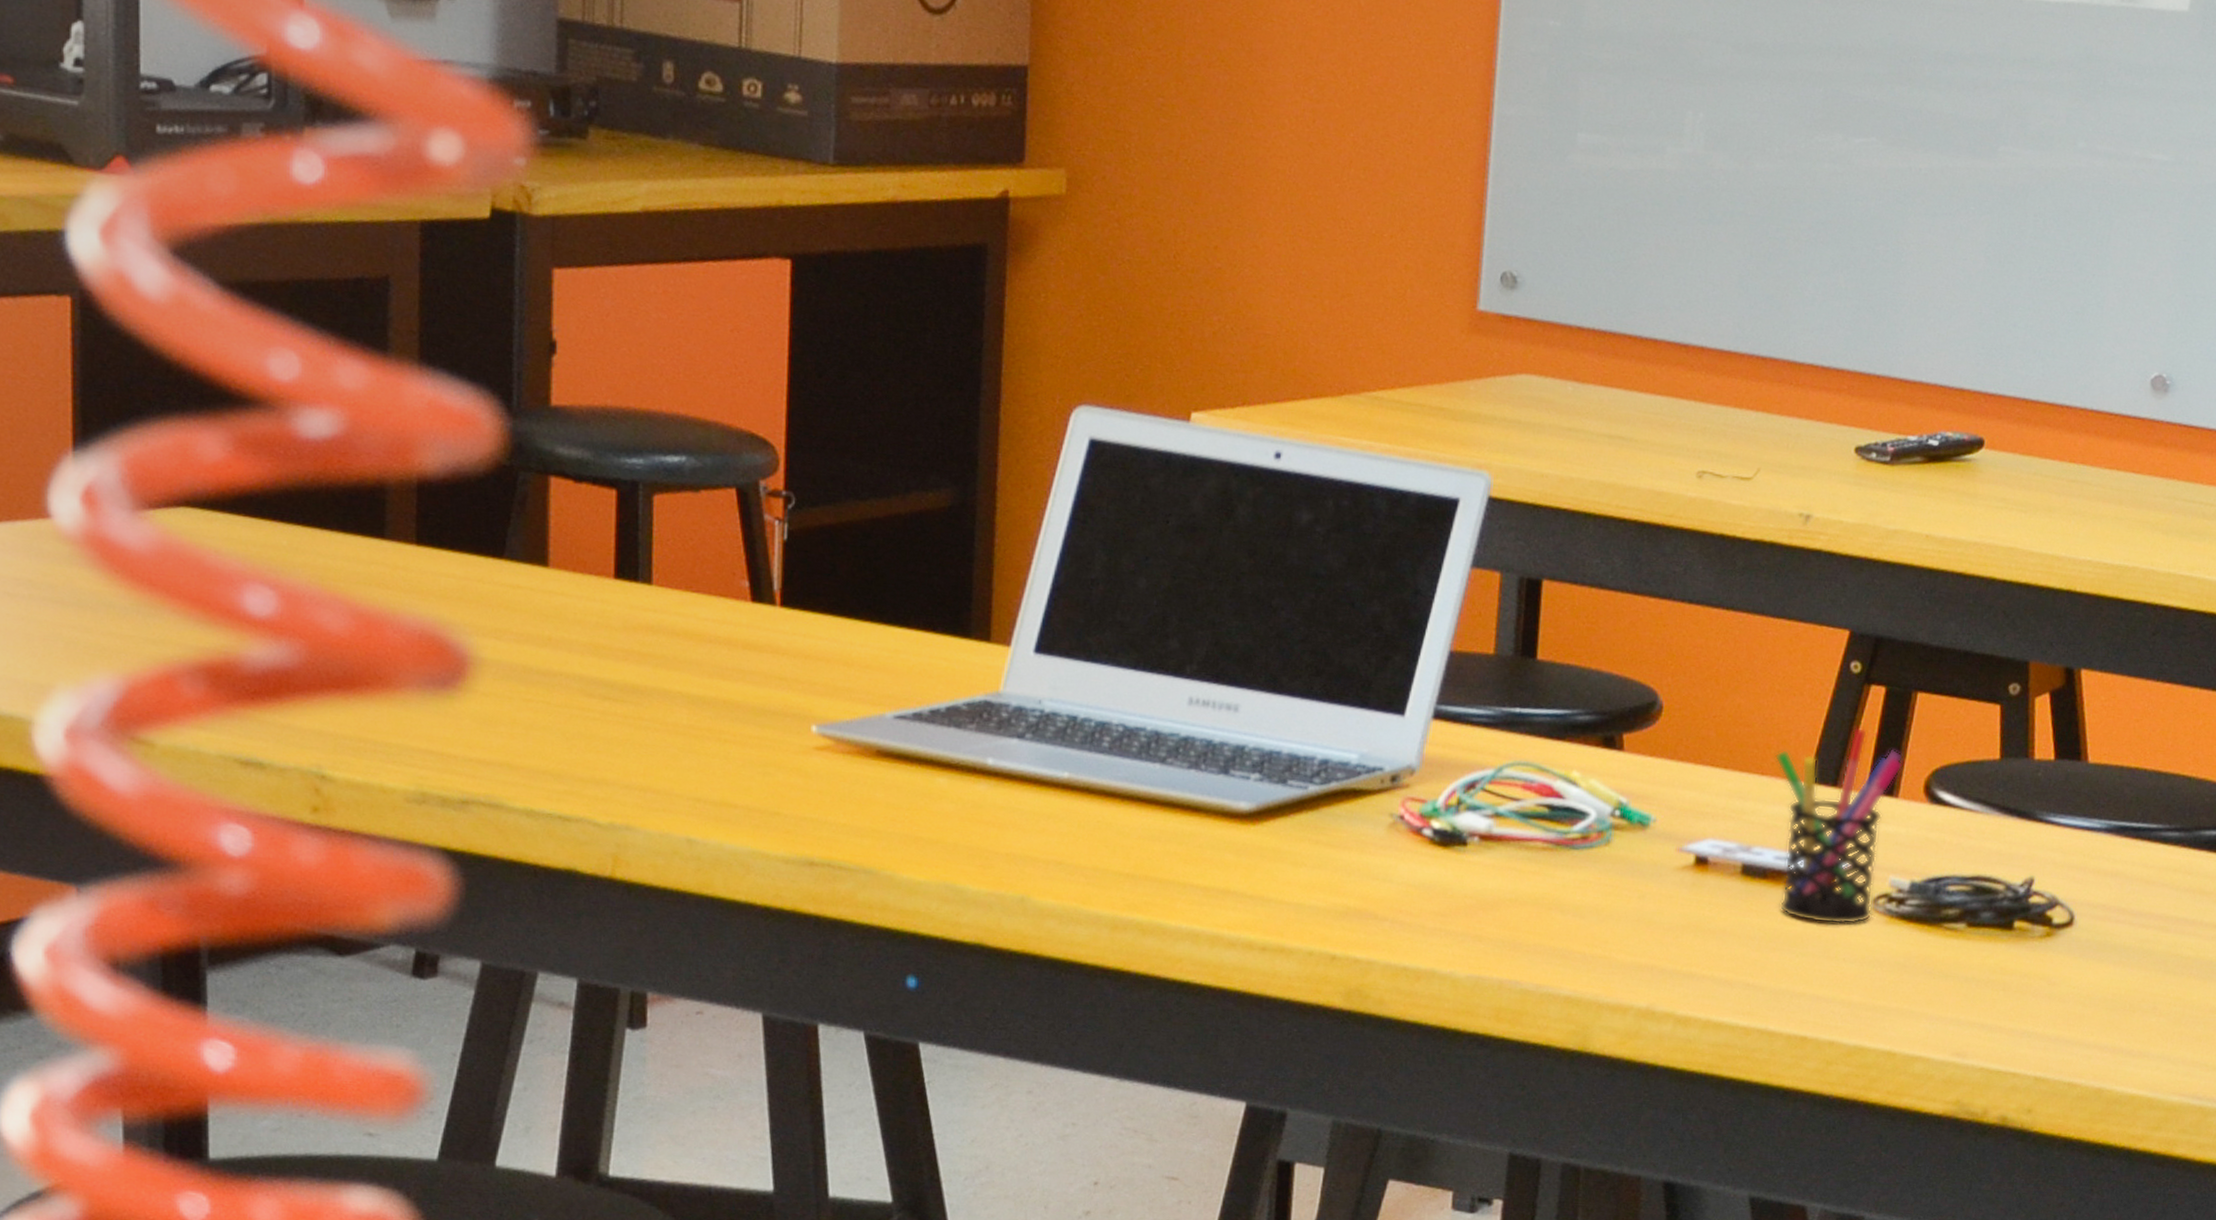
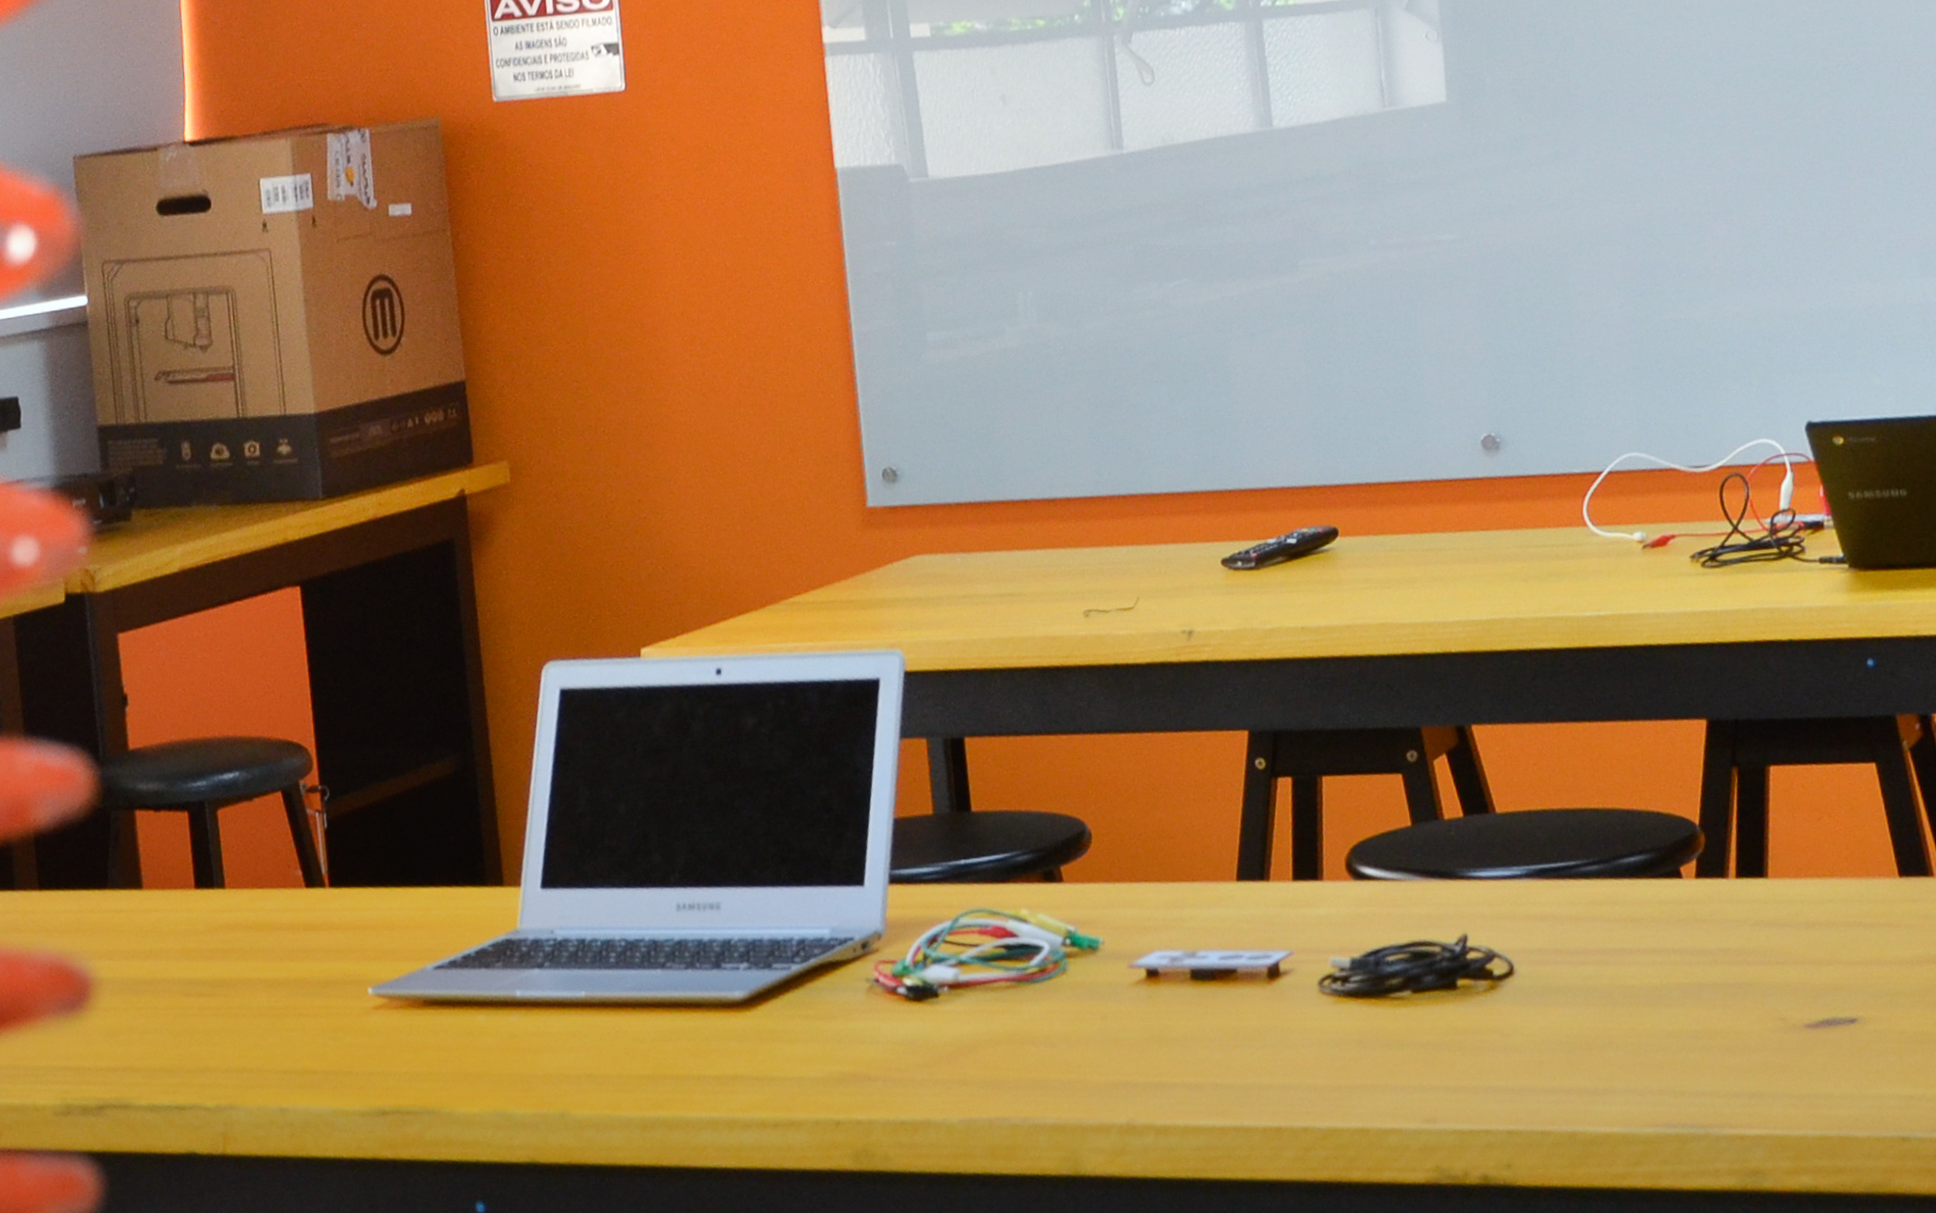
pen holder: present [1775,727,1903,925] -> none [1202,819,1322,1014]

